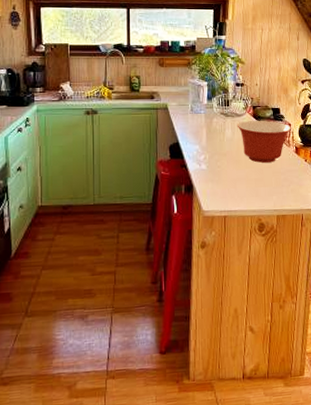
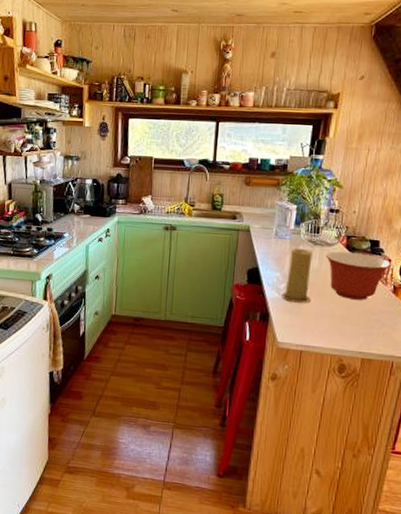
candle: none [201,121,228,172] -> present [281,248,313,303]

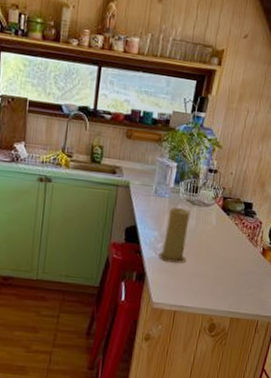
mixing bowl: present [325,251,391,300] -> none [202,212,262,261]

